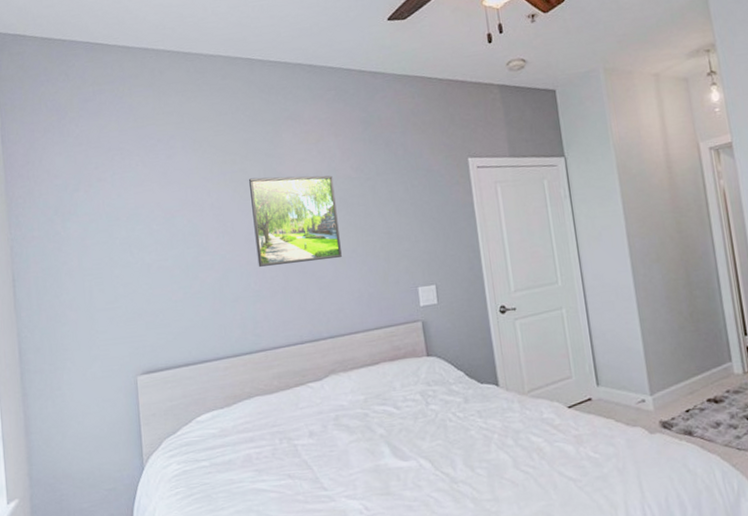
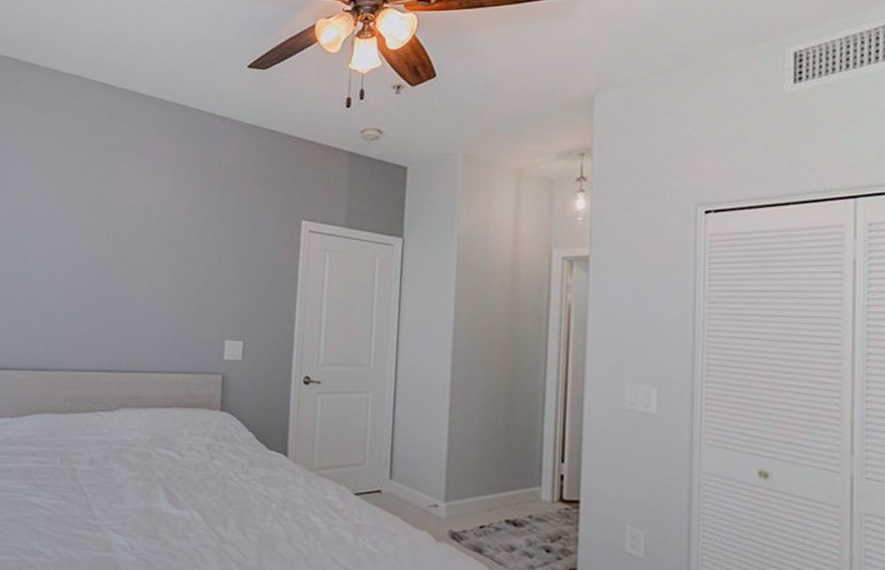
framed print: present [249,175,342,267] -> none [73,200,162,296]

